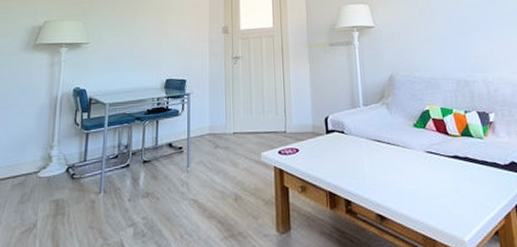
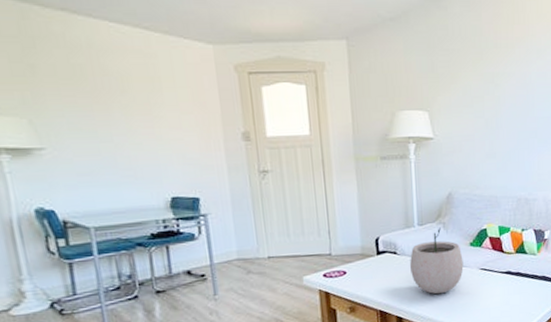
plant pot: none [356,107,409,178] -> present [410,226,464,295]

